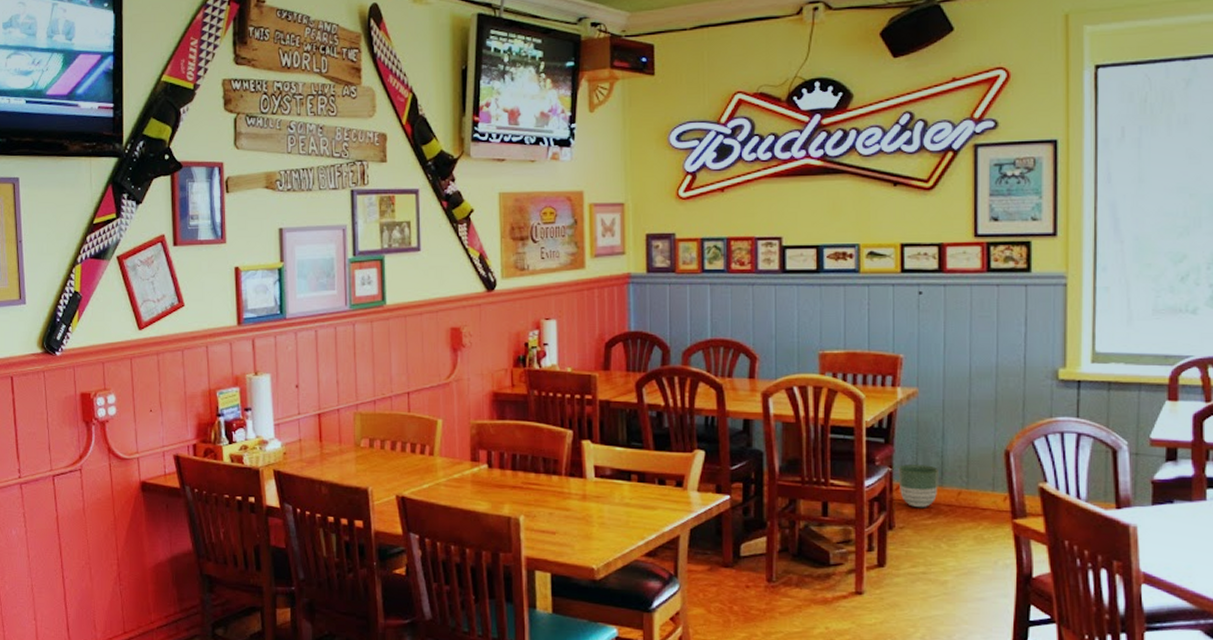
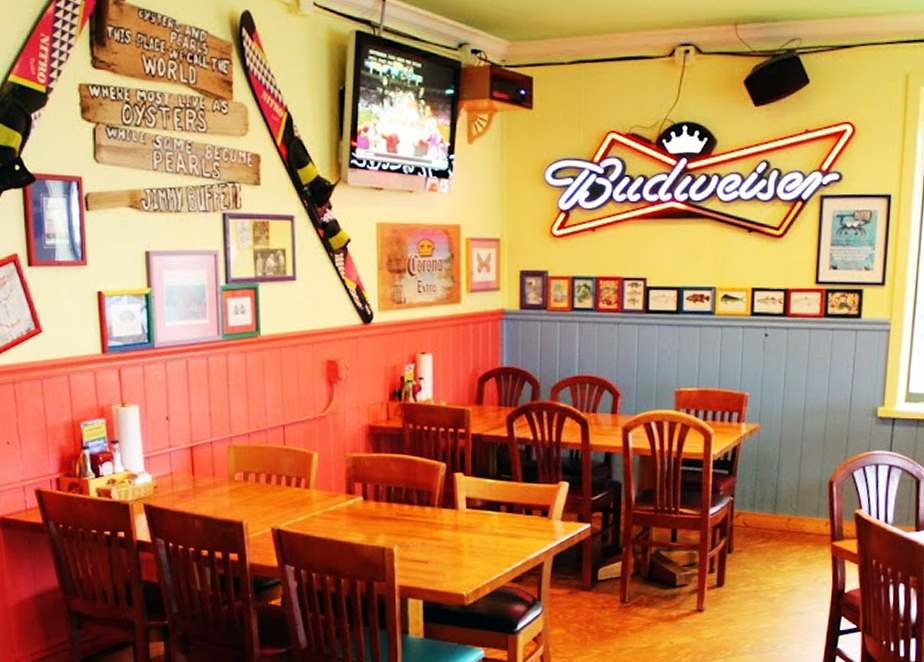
planter: present [898,465,938,508] -> none [738,494,773,534]

